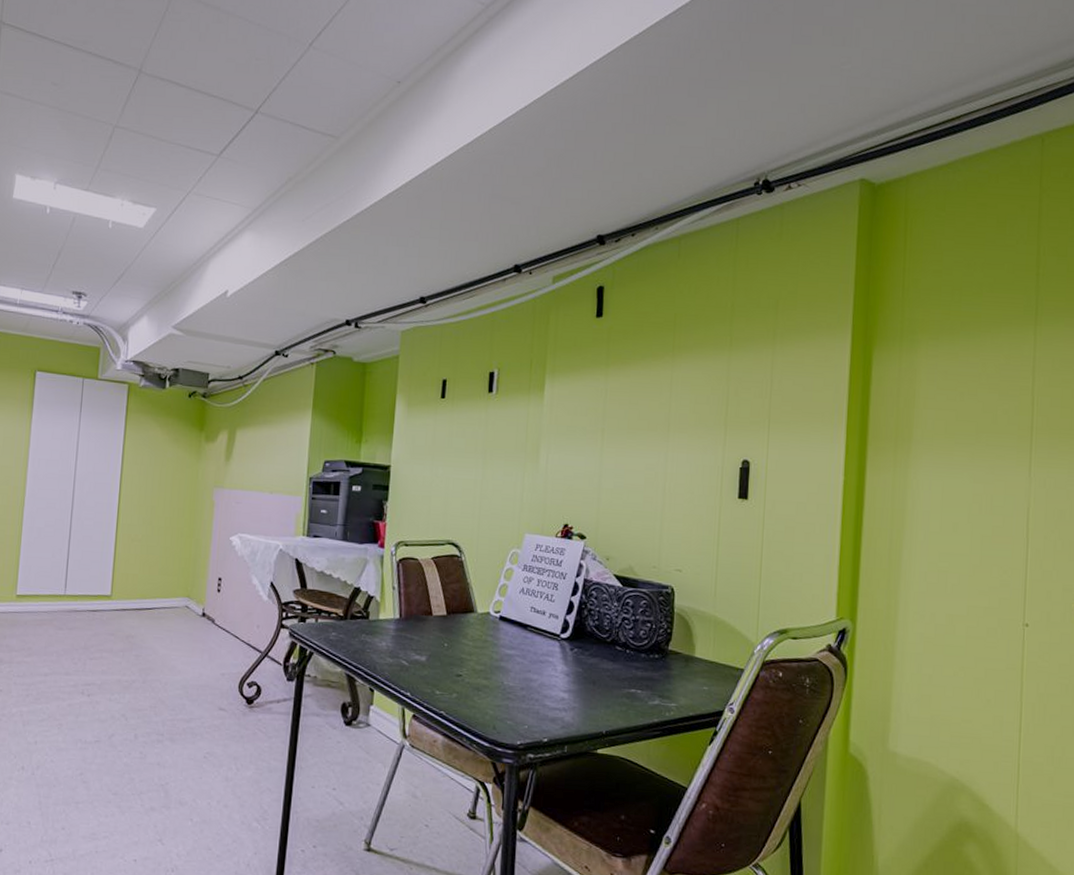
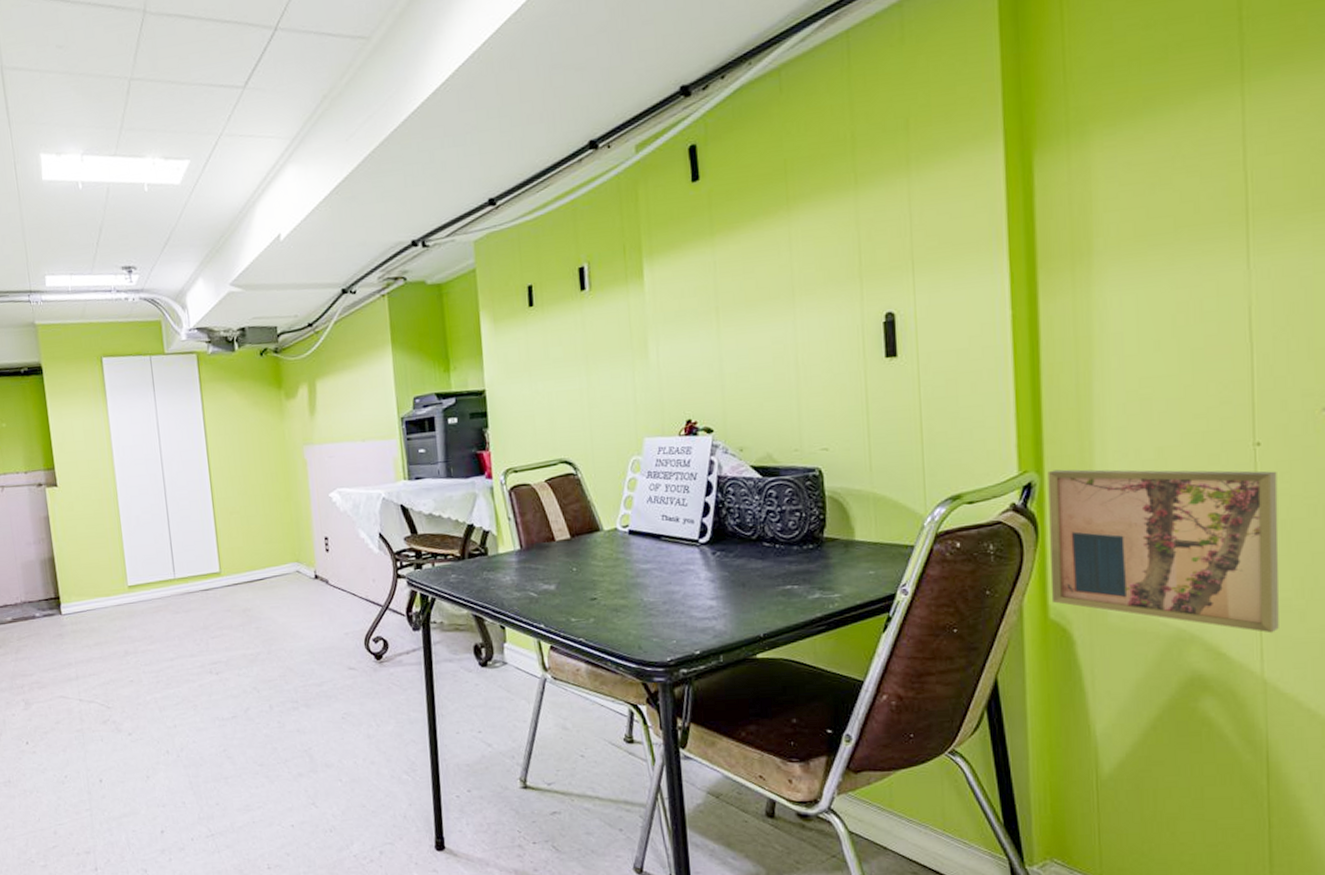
wall art: none [852,620,1040,793] -> present [1047,469,1279,633]

